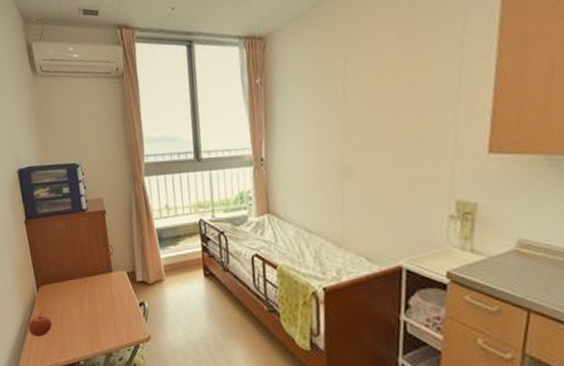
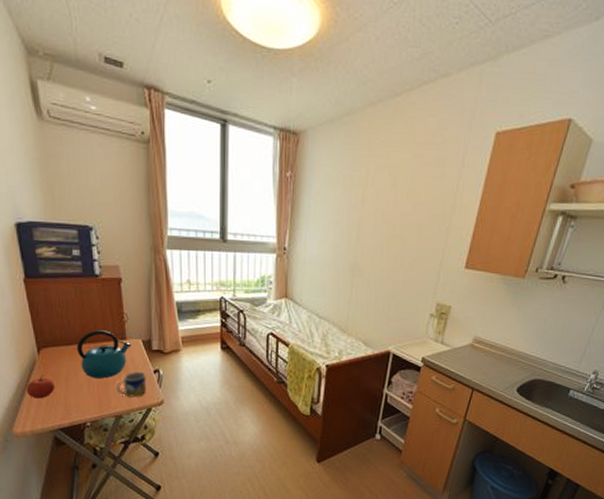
kettle: none [69,264,118,314] -> present [76,330,132,379]
mug: none [105,306,134,333] -> present [116,372,147,397]

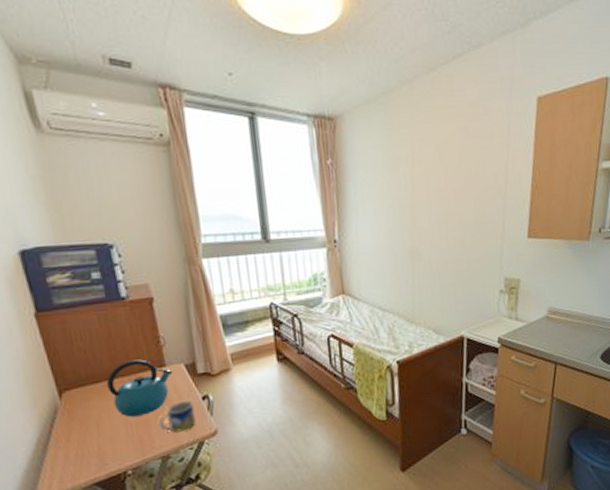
apple: present [26,375,56,399] -> none [48,423,85,453]

